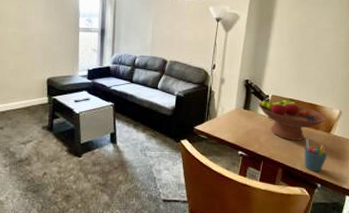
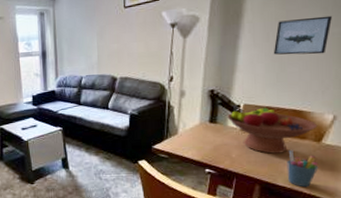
wall art: none [296,27,339,59] -> present [273,15,332,55]

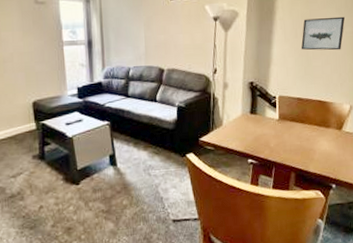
fruit bowl: present [227,107,318,154] -> none [265,99,339,142]
pen holder: present [287,149,319,188] -> none [316,137,341,173]

